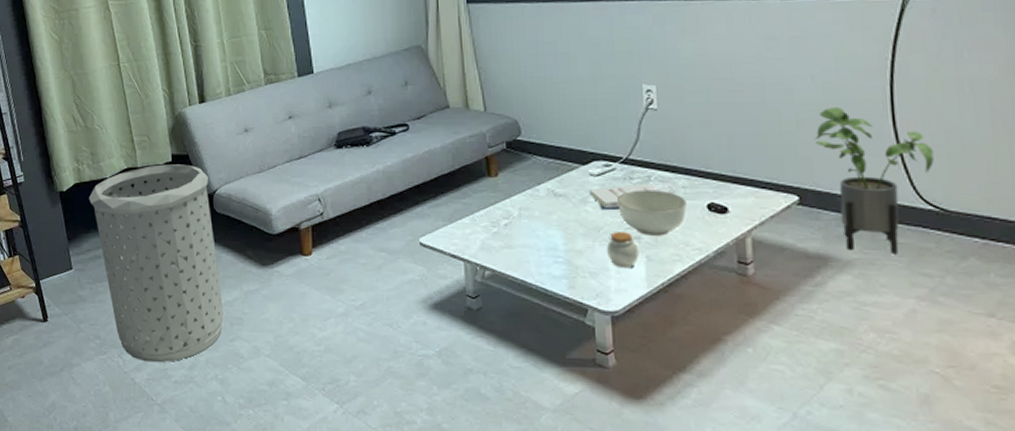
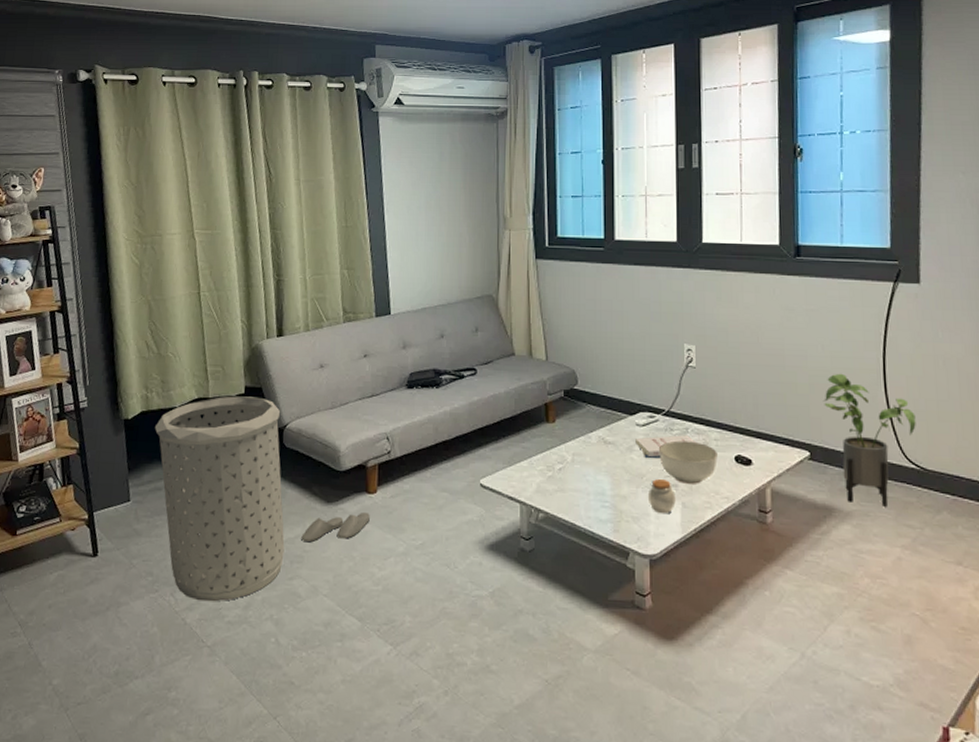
slippers: none [239,273,307,305] -> present [301,511,370,543]

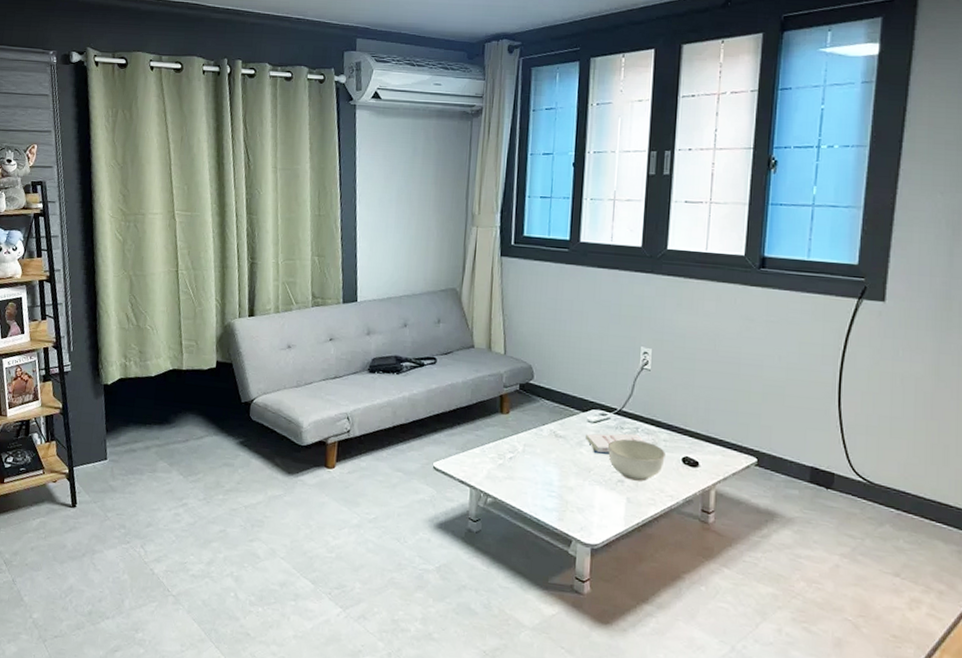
laundry basket: present [154,396,285,602] -> none [131,369,249,557]
slippers: present [301,511,370,543] -> none [262,484,328,509]
jar: present [647,479,676,514] -> none [593,474,621,508]
house plant: present [824,373,916,507] -> none [775,384,867,516]

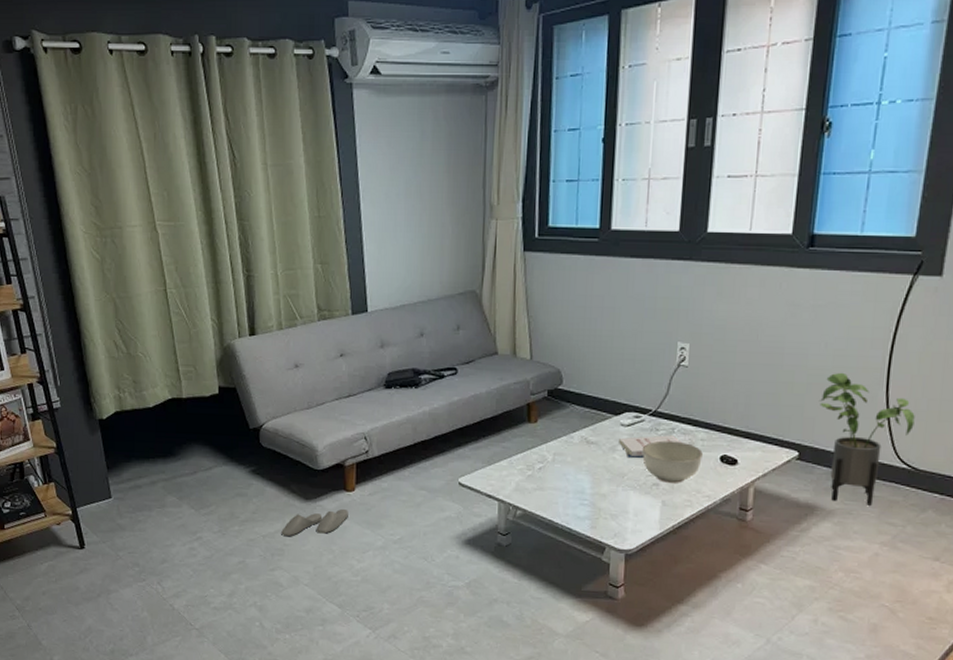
slippers: none [262,484,328,509] -> present [281,508,348,537]
house plant: none [775,384,867,516] -> present [819,372,915,506]

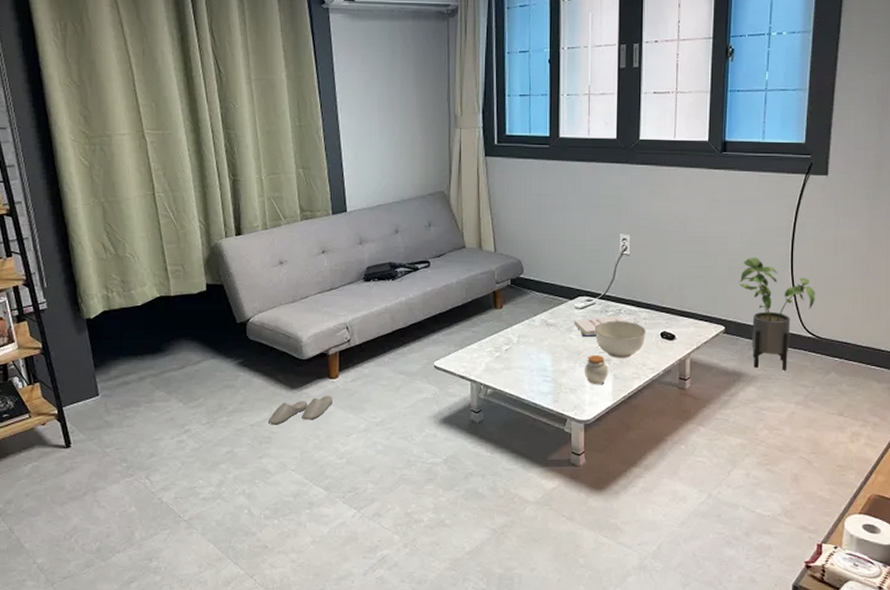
jar: none [627,478,656,512] -> present [584,355,608,385]

